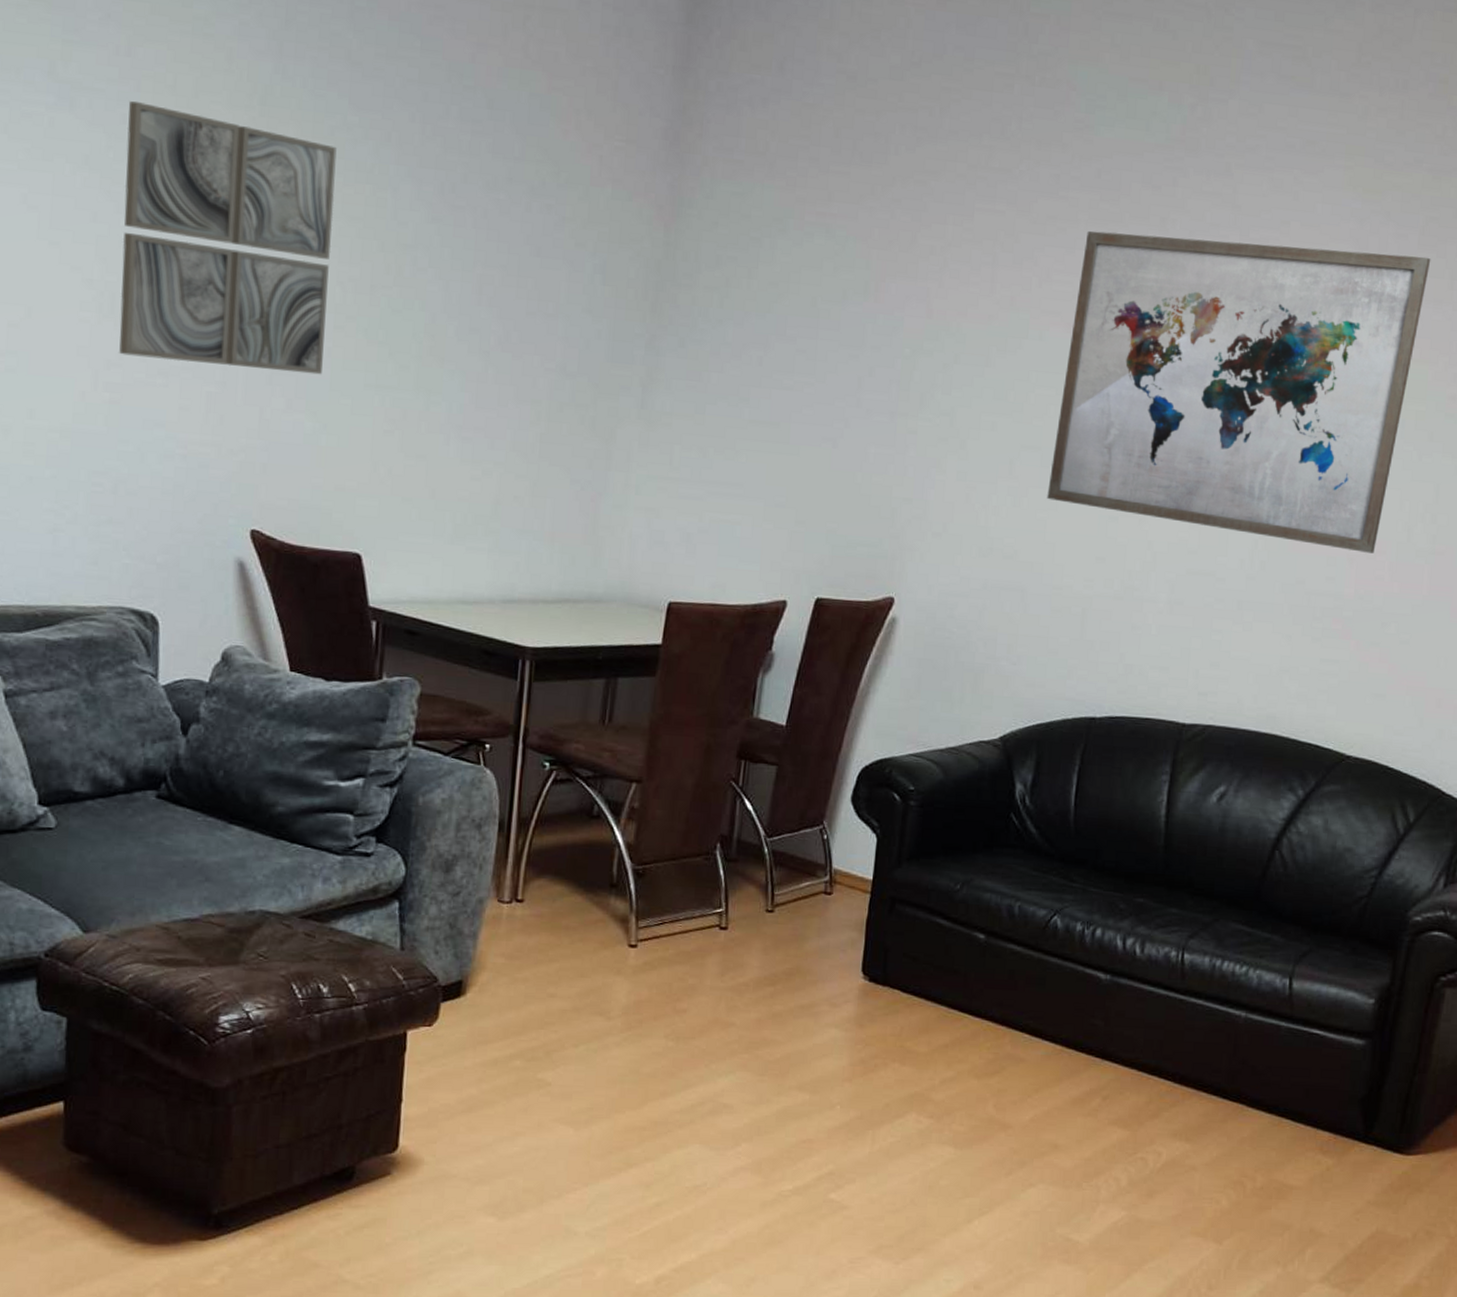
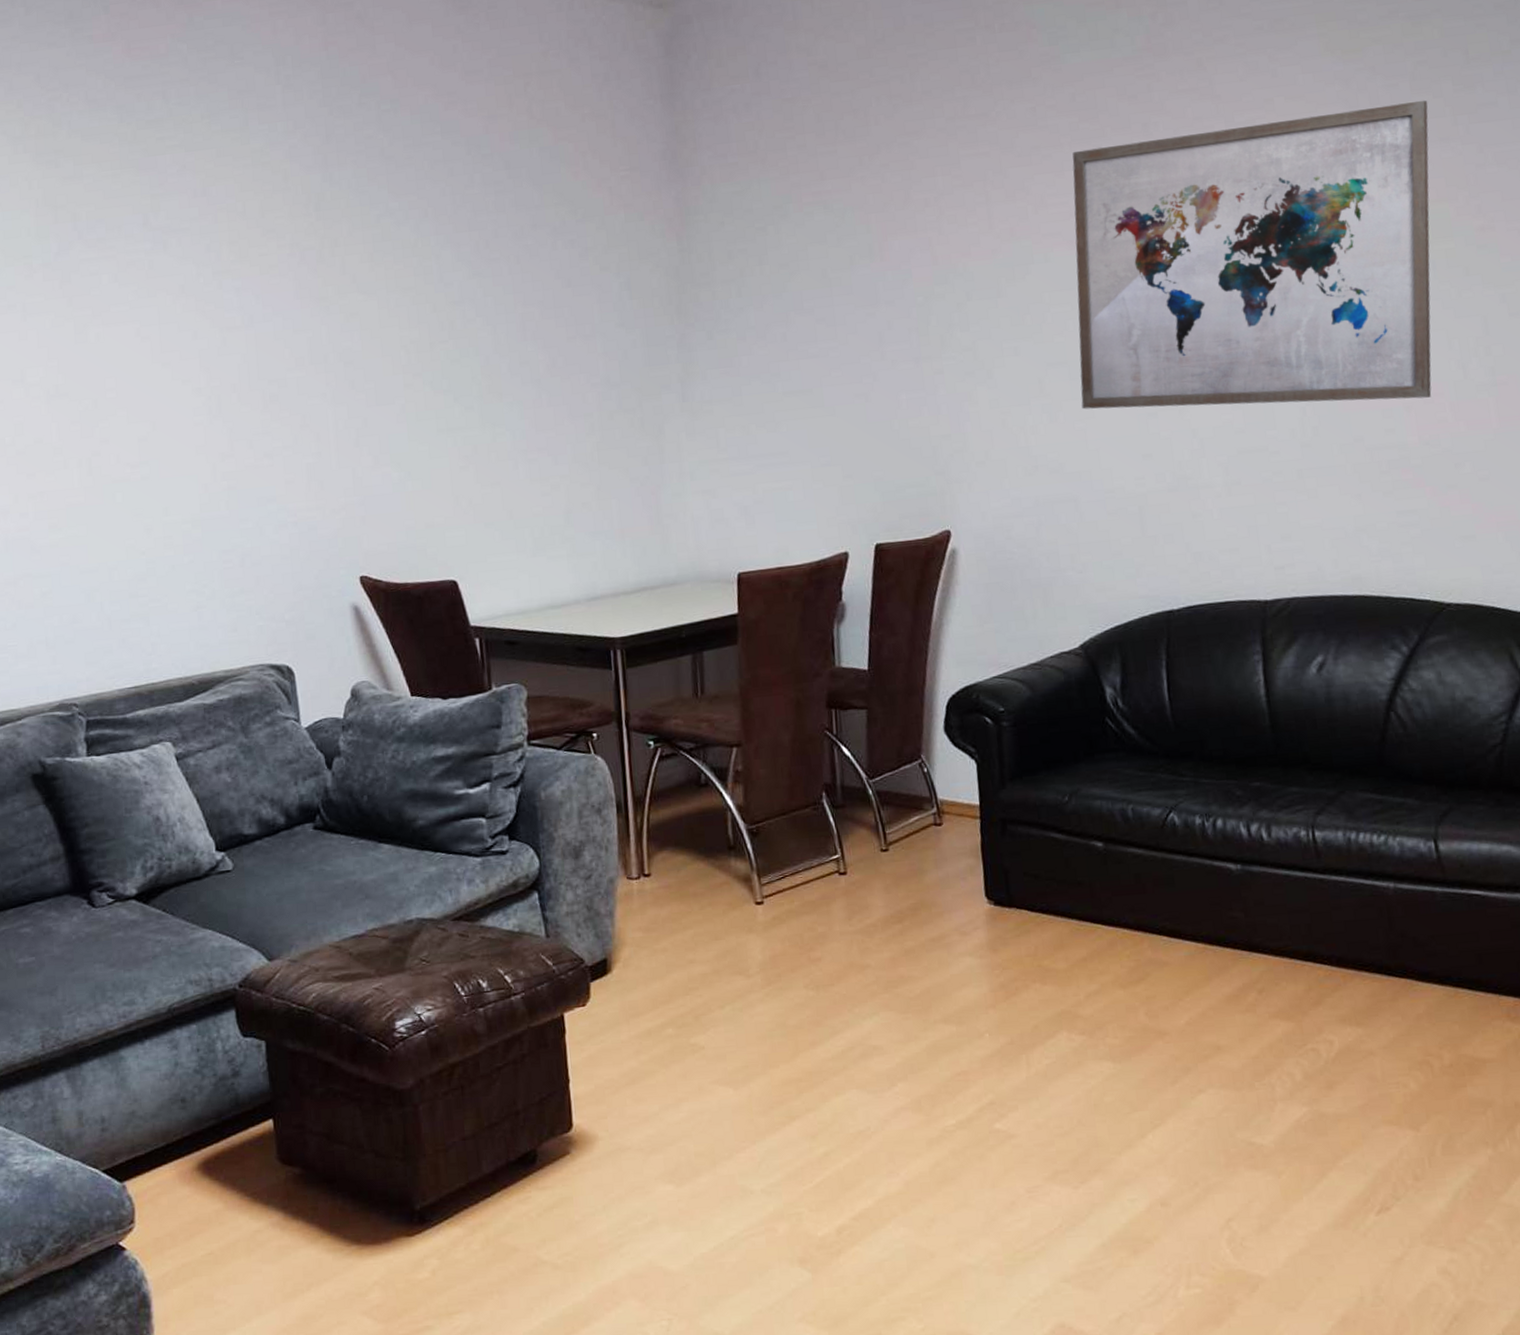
wall art: present [119,101,337,375] -> none [209,231,400,447]

